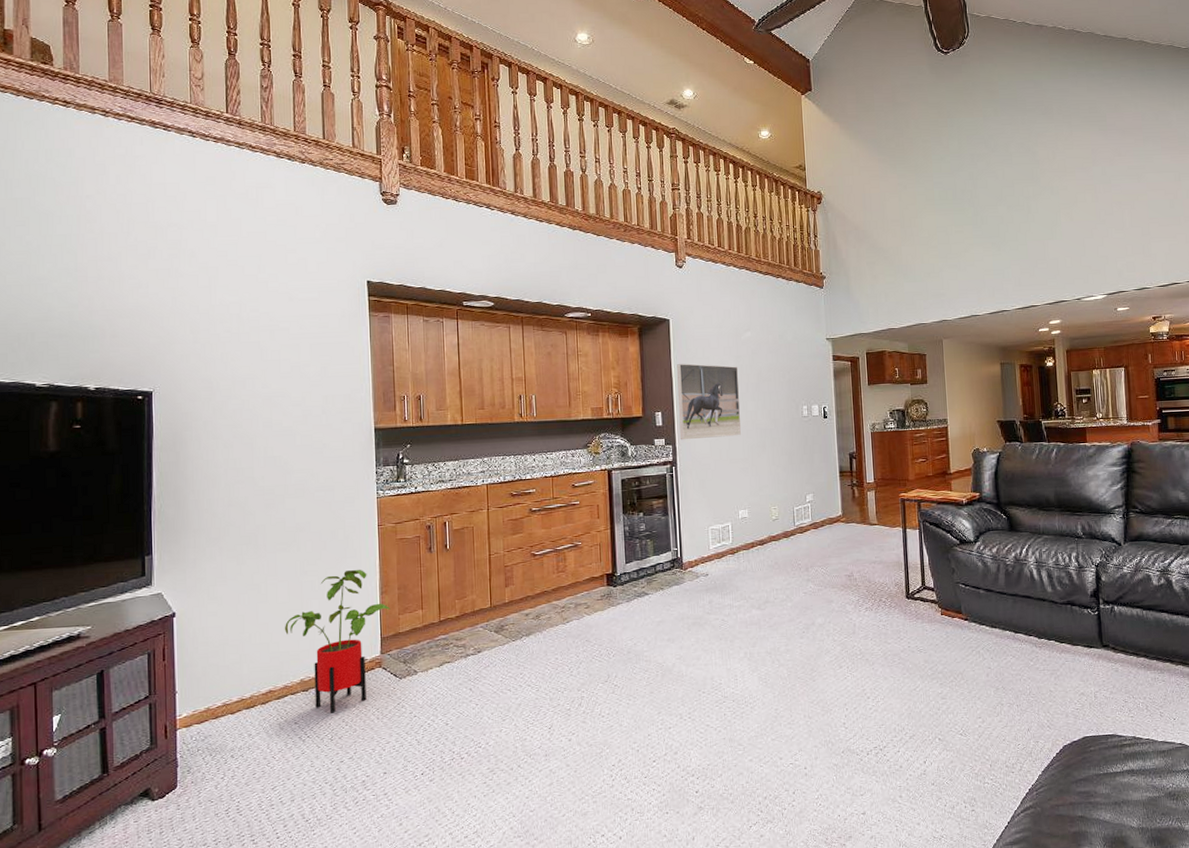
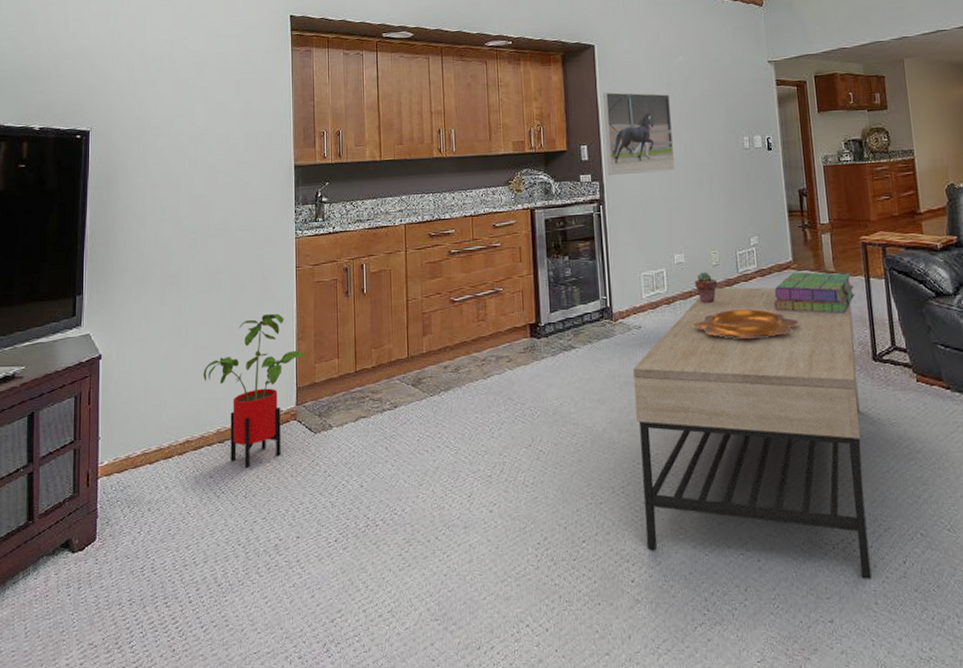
coffee table: none [701,538,898,778] -> present [633,287,872,580]
decorative bowl: none [754,557,845,584] -> present [693,309,799,340]
potted succulent: none [757,525,777,554] -> present [695,272,718,304]
stack of books: none [825,524,894,560] -> present [774,272,855,315]

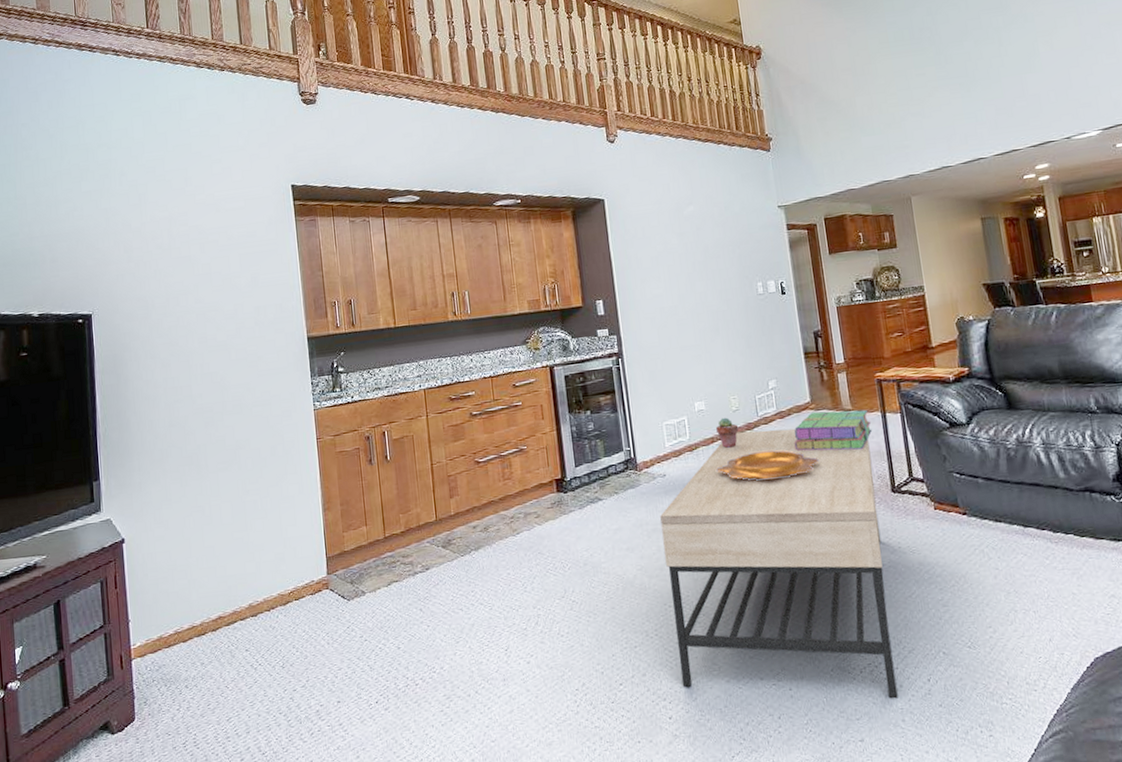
house plant: present [202,313,307,468] -> none [230,485,334,639]
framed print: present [602,92,675,176] -> none [615,244,691,329]

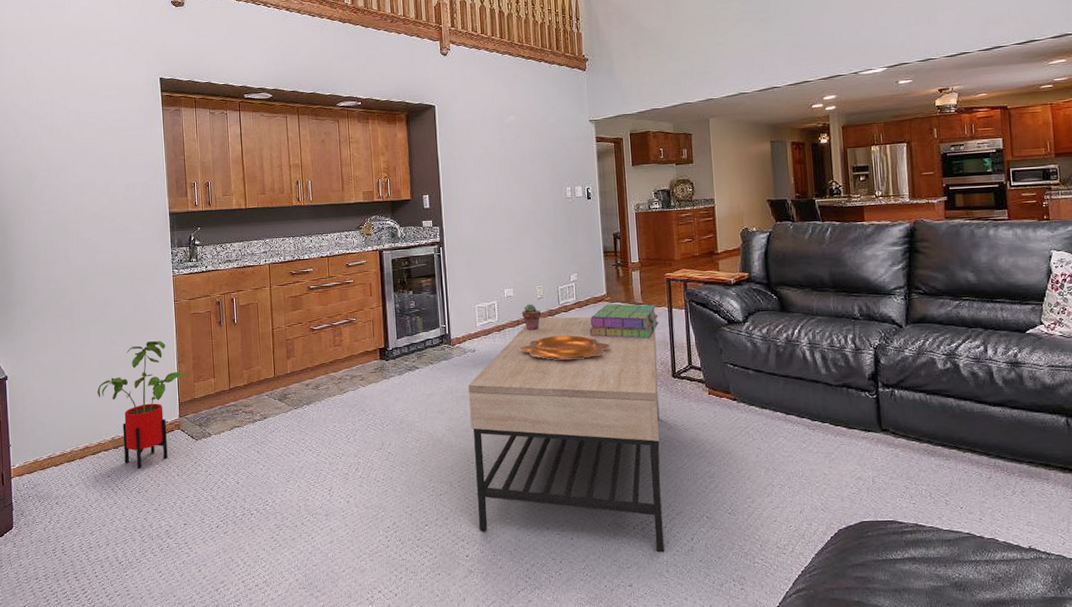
house plant: none [230,485,334,639] -> present [97,340,187,469]

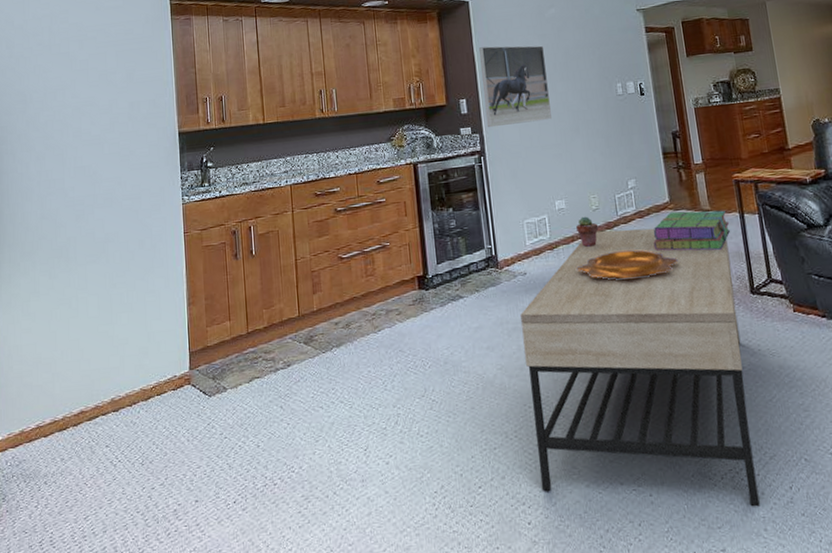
house plant: present [97,340,187,469] -> none [94,279,198,435]
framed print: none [442,147,505,222] -> present [478,45,552,128]

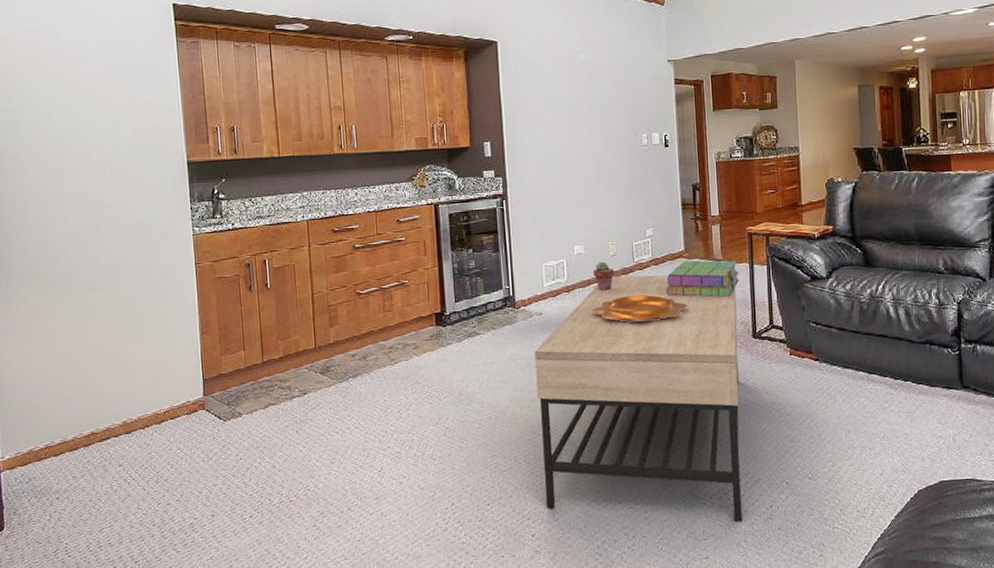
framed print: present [478,45,552,128] -> none [505,89,576,172]

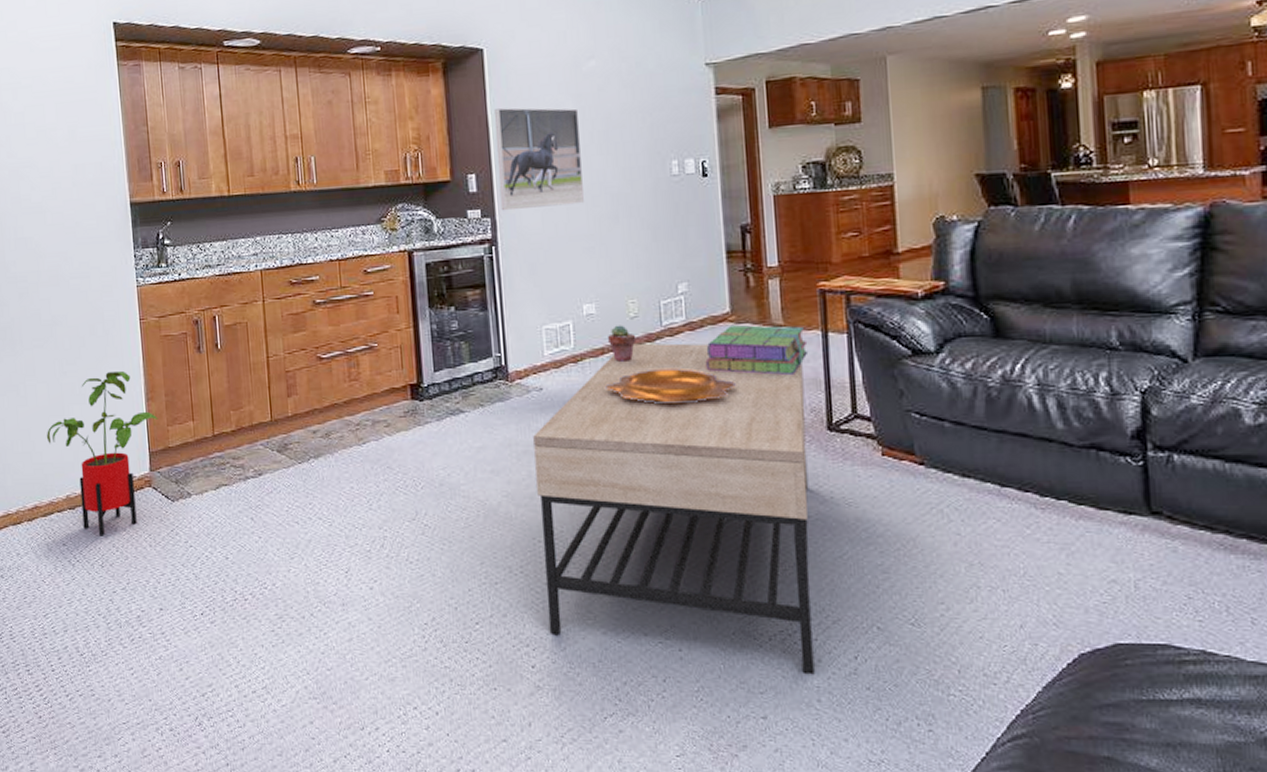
house plant: none [103,309,212,456] -> present [46,370,158,536]
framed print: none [505,89,576,172] -> present [494,107,584,211]

